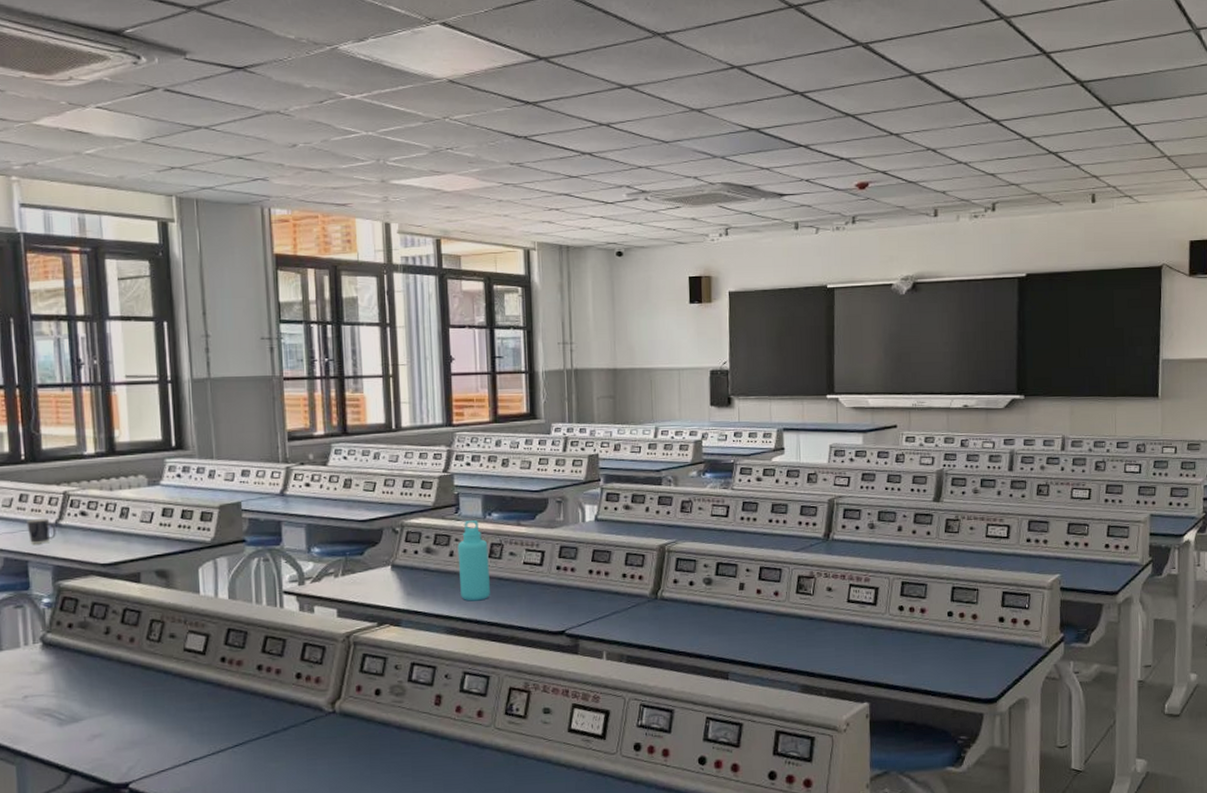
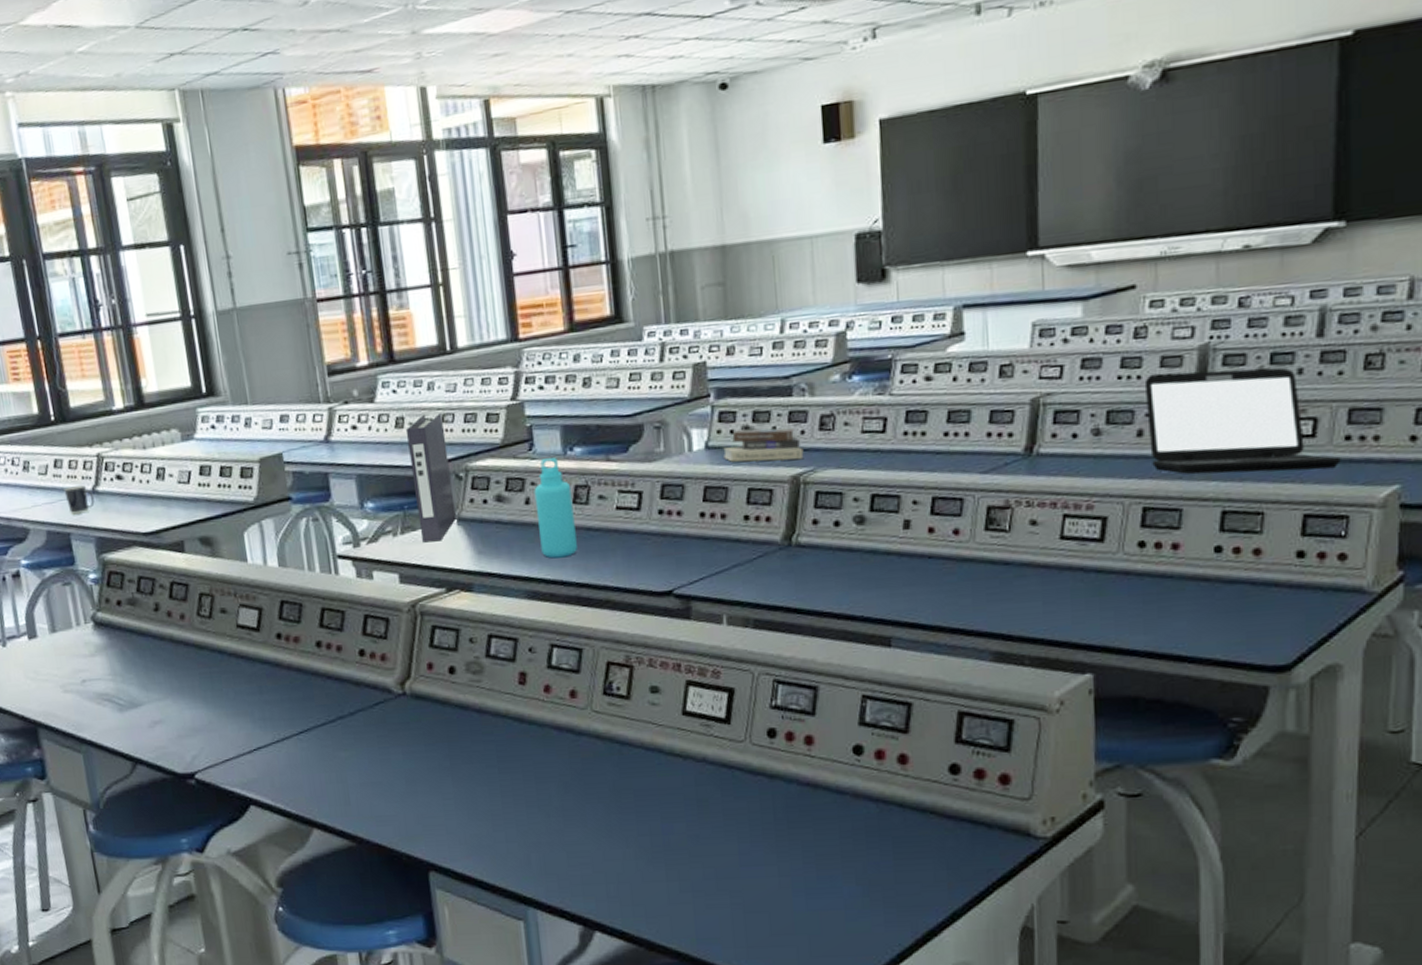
binder: none [352,477,391,584] -> present [405,412,457,543]
books: none [609,508,669,534] -> present [723,428,804,463]
laptop: none [902,487,1025,562] -> present [1144,367,1341,475]

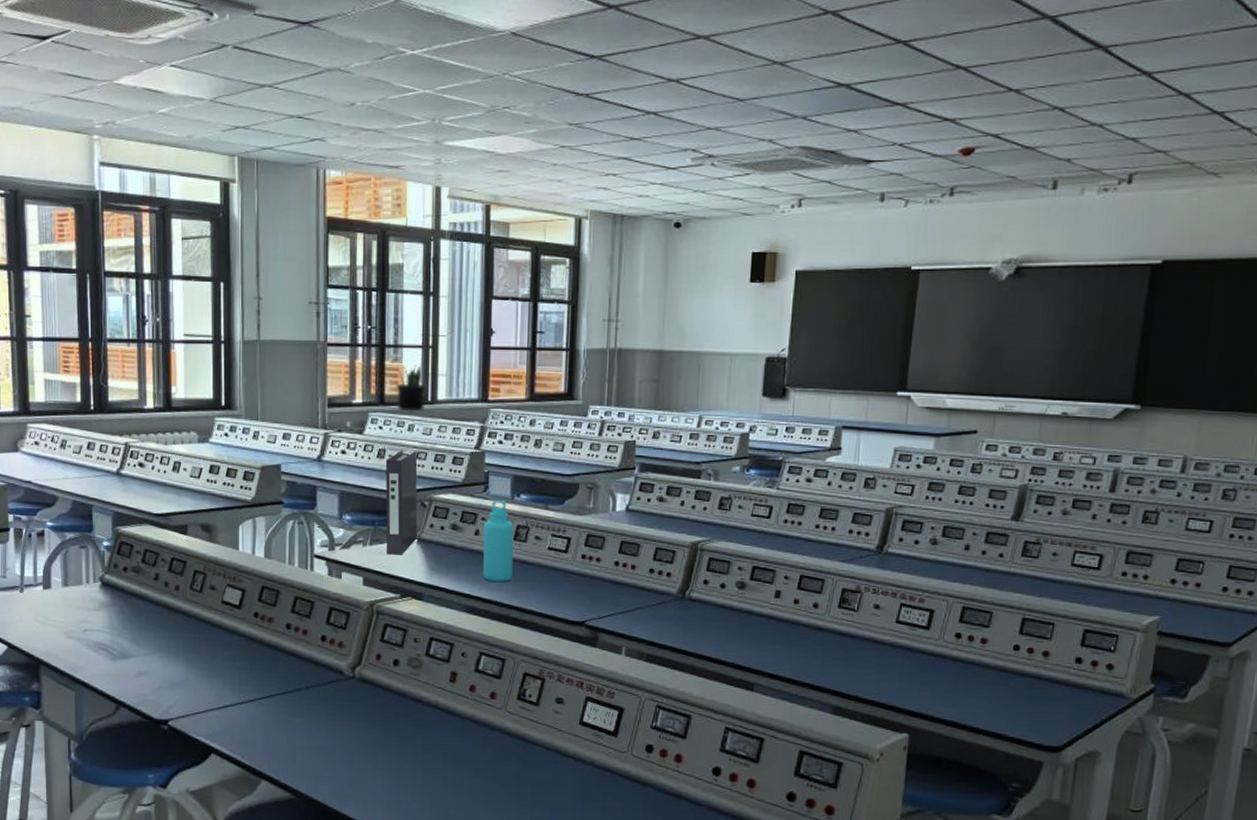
mug: present [64,485,95,515] -> none [93,467,117,491]
planter: none [402,308,444,368] -> present [396,363,426,412]
books: present [723,428,804,463] -> none [640,500,704,531]
laptop: present [1144,367,1341,475] -> none [973,502,1118,597]

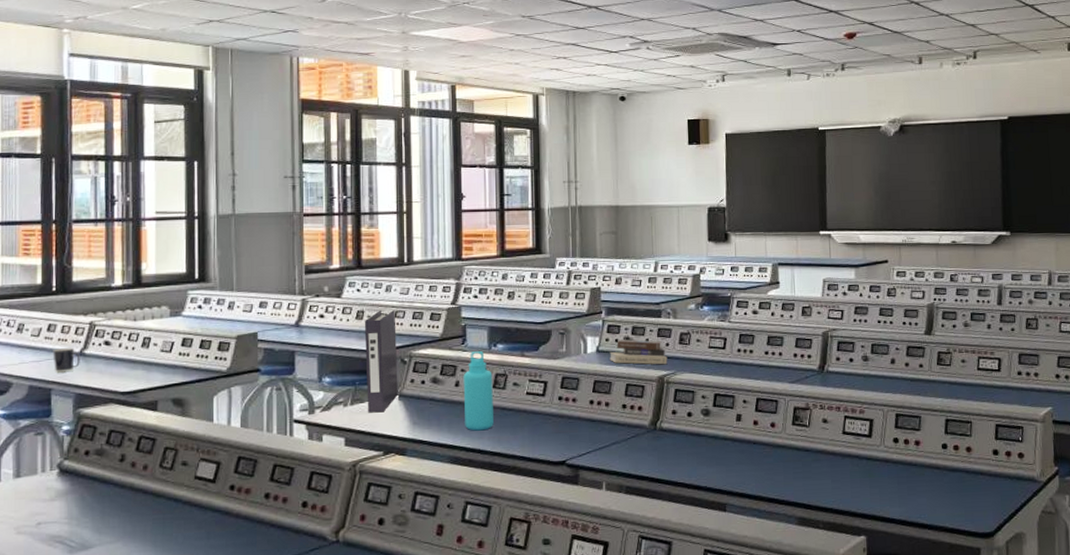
mug: none [93,467,117,491] -> present [53,348,80,373]
planter: present [396,363,426,412] -> none [372,229,402,274]
books: none [640,500,704,531] -> present [609,339,668,365]

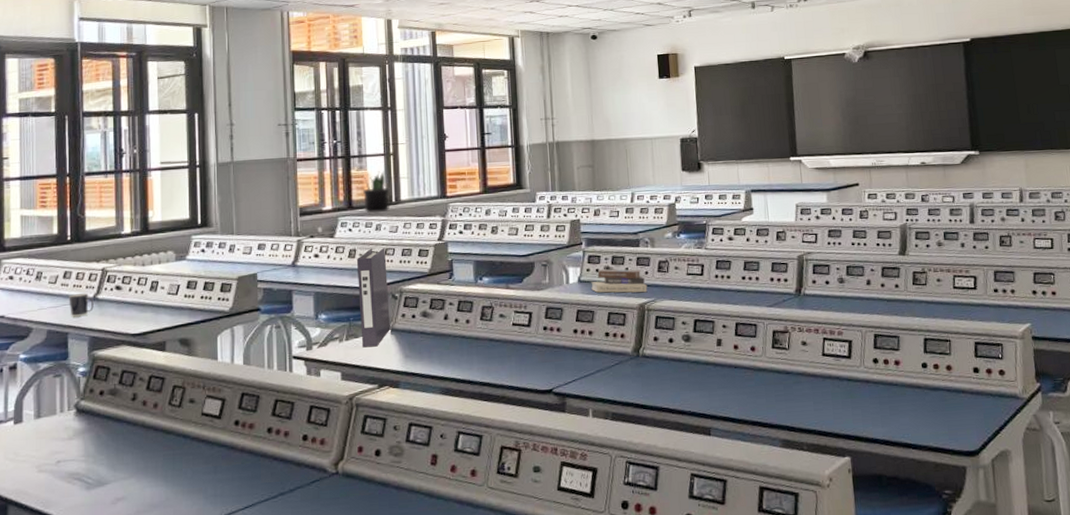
planter: none [372,229,402,274] -> present [361,171,390,213]
water bottle: present [463,351,493,431] -> none [451,285,482,363]

